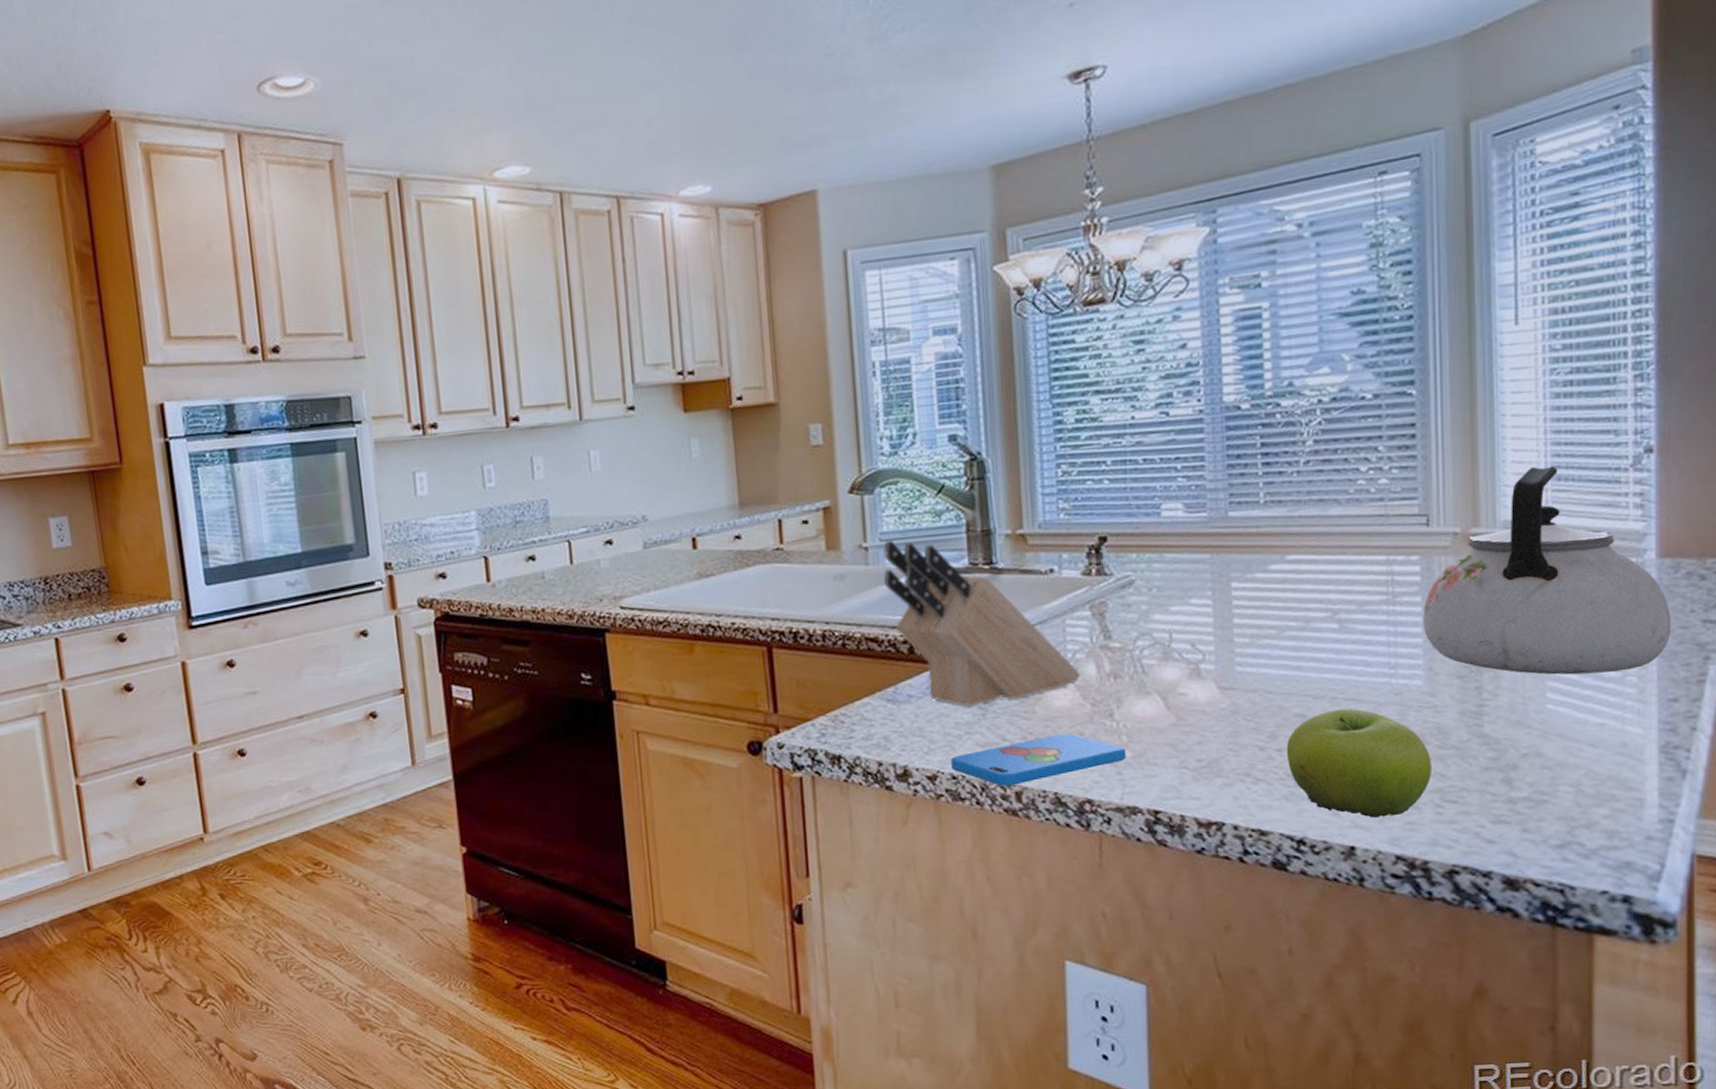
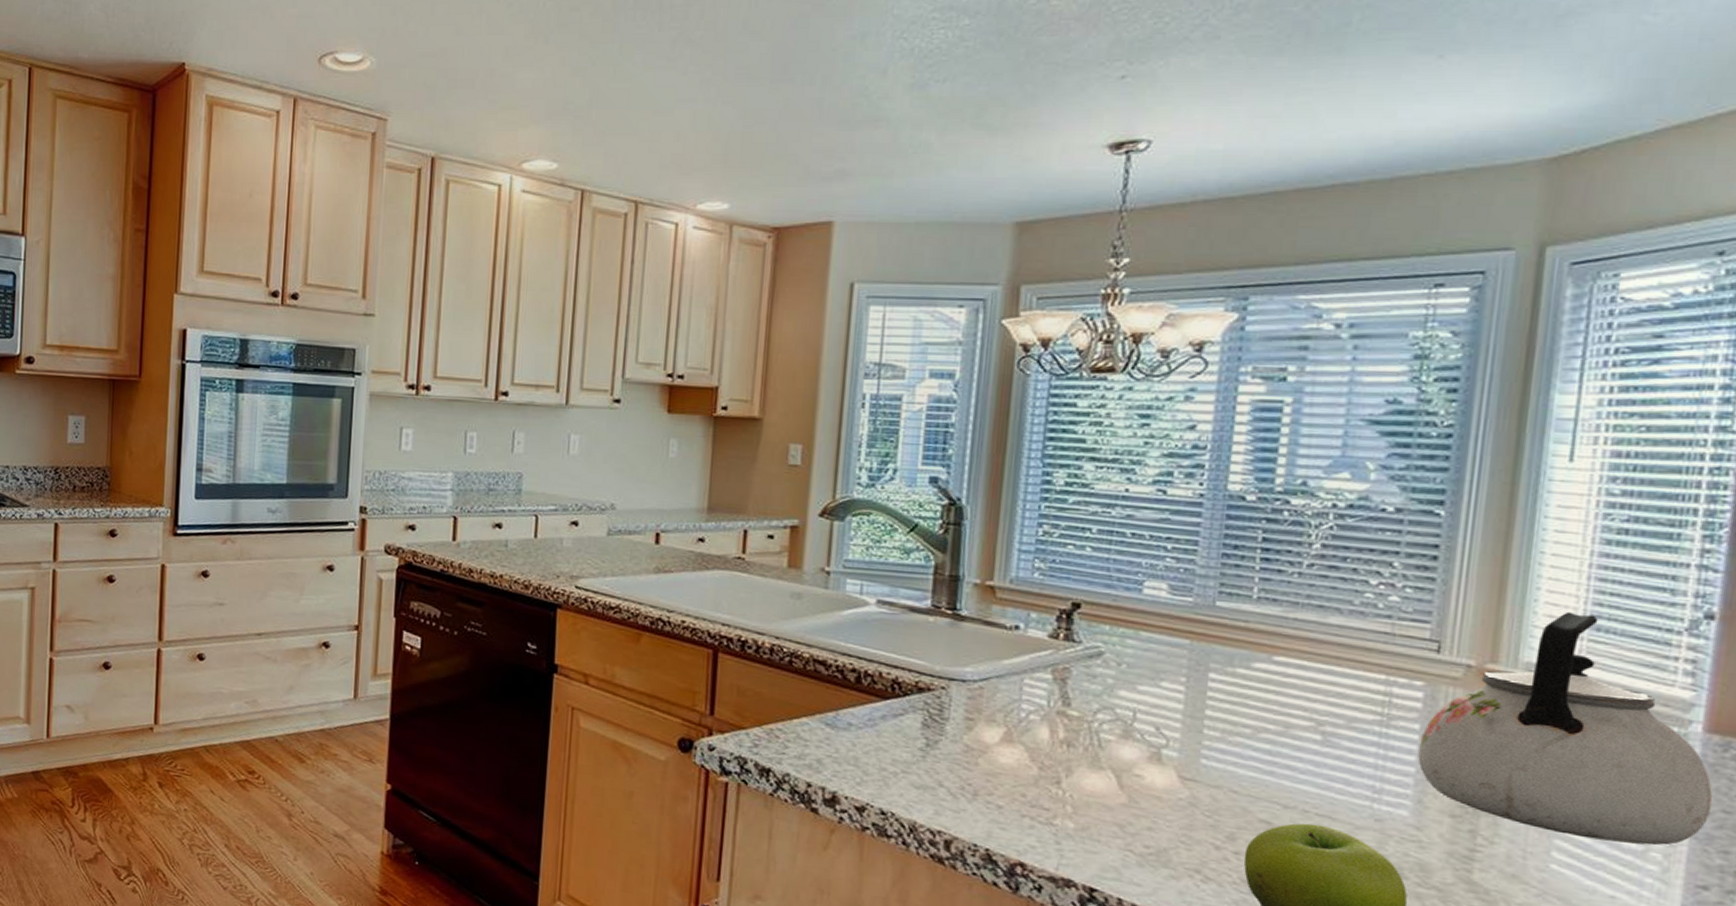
knife block: present [884,540,1081,707] -> none [841,568,1033,748]
smartphone: present [951,733,1127,786] -> none [882,790,1069,833]

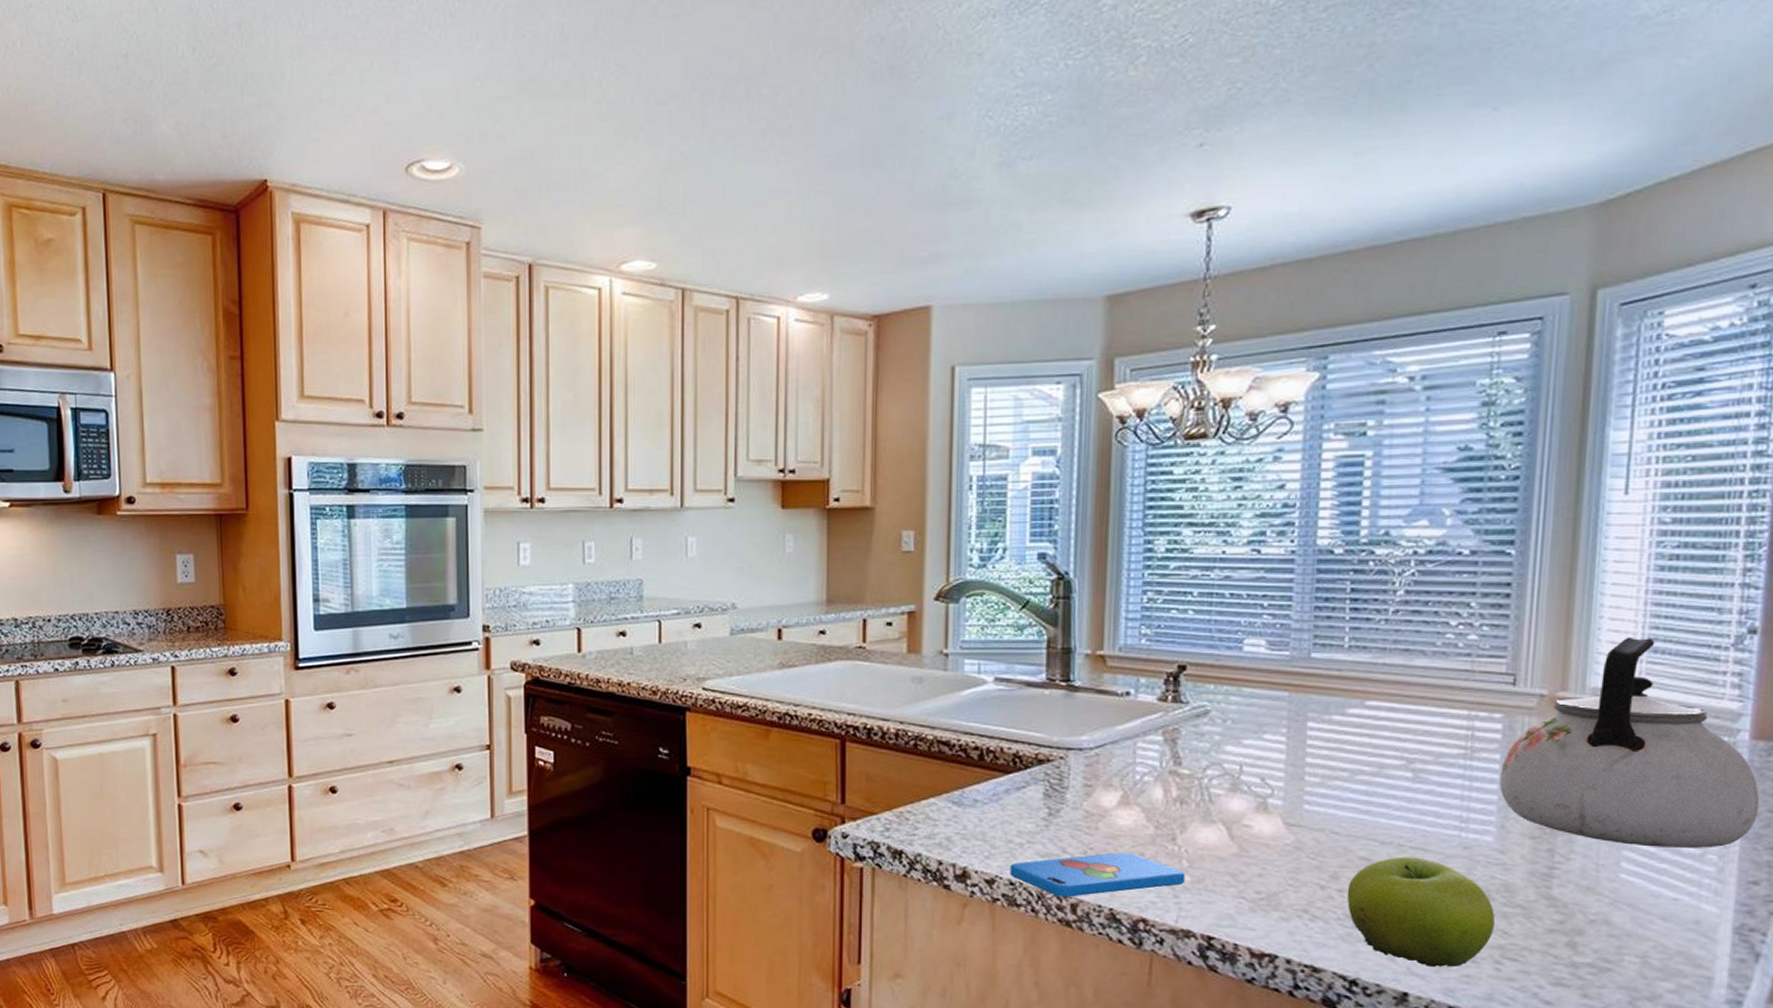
smartphone: none [882,790,1069,833] -> present [1010,852,1186,897]

